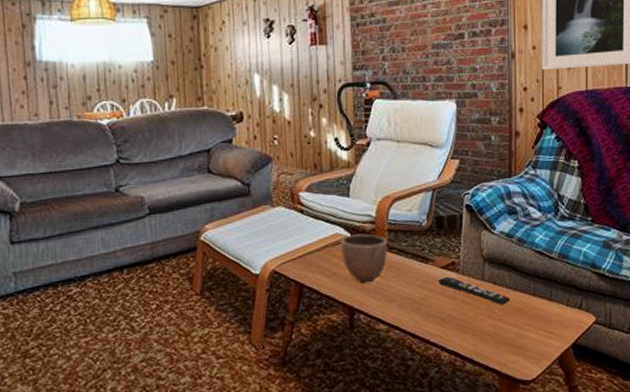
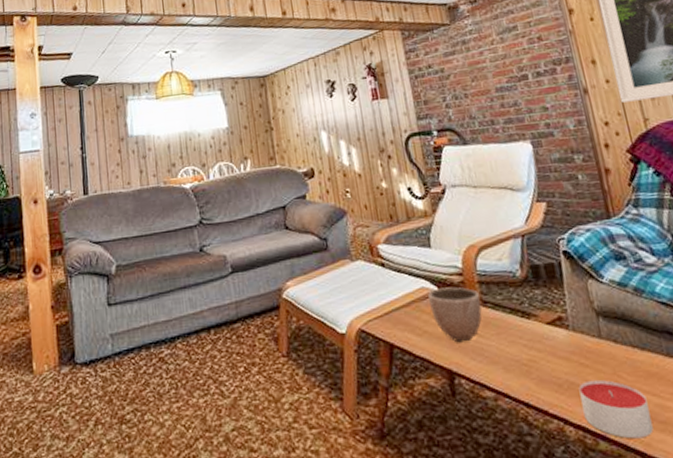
remote control: present [439,276,511,305] -> none [546,334,640,368]
candle: none [458,314,510,361] -> present [579,379,654,439]

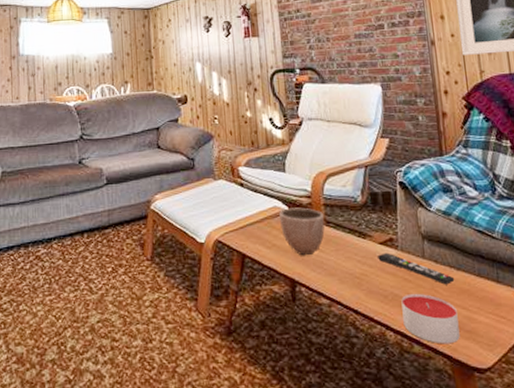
remote control: none [546,334,640,368] -> present [378,252,455,285]

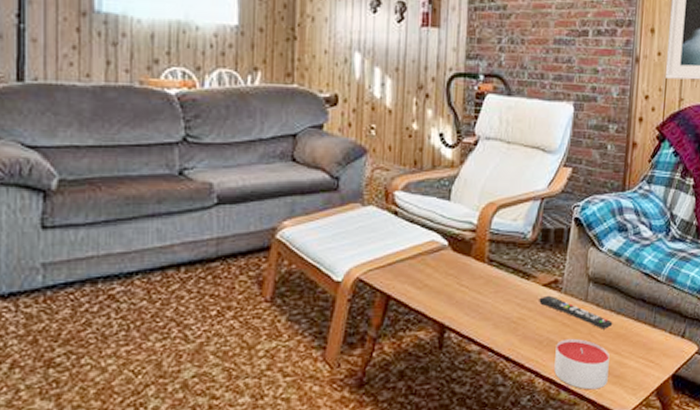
decorative bowl: present [279,207,325,256] -> none [436,243,488,298]

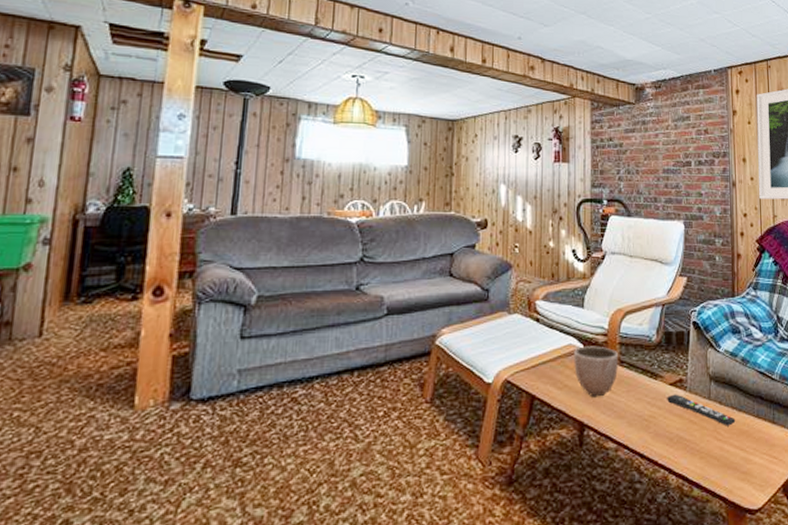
decorative bowl: none [436,243,488,298] -> present [574,346,619,398]
candle: present [554,338,610,390] -> none [685,435,736,487]

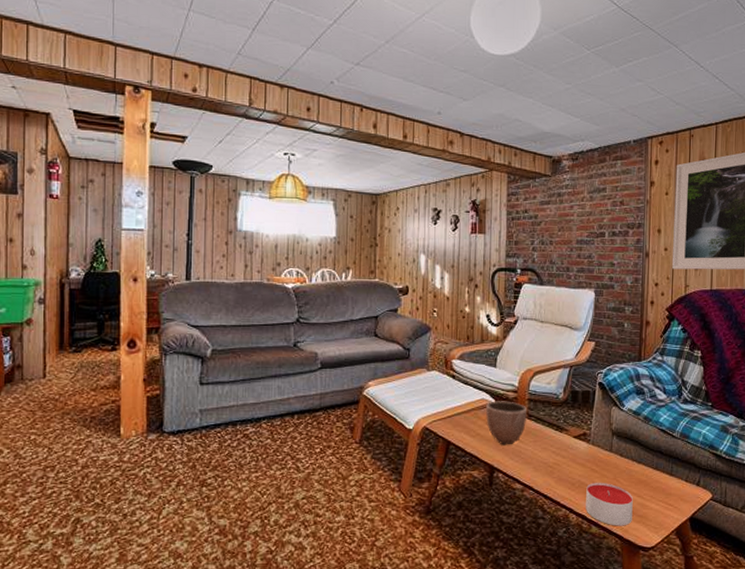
remote control: present [667,394,736,426] -> none [571,445,635,476]
candle: none [685,435,736,487] -> present [586,482,633,526]

